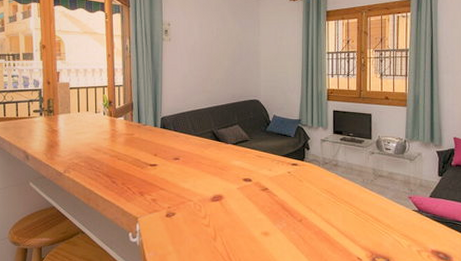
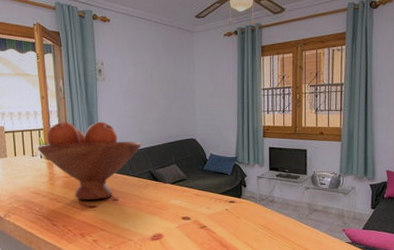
fruit bowl: none [101,80,204,158] -> present [38,121,141,200]

